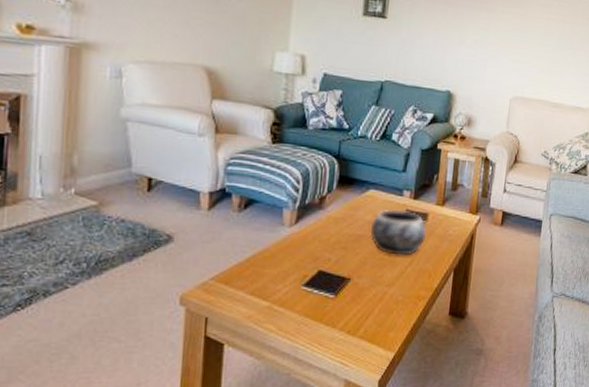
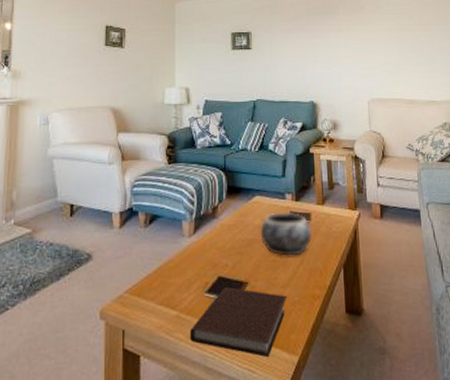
notebook: none [280,282,391,352] -> present [189,287,288,357]

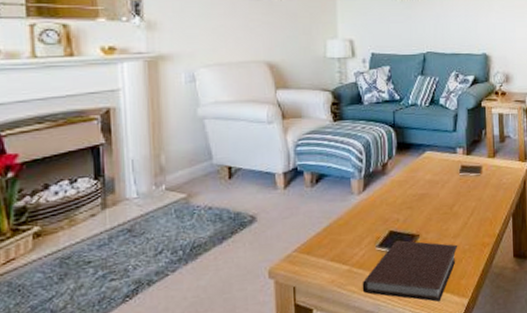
decorative bowl: present [260,211,313,256] -> none [431,165,483,209]

